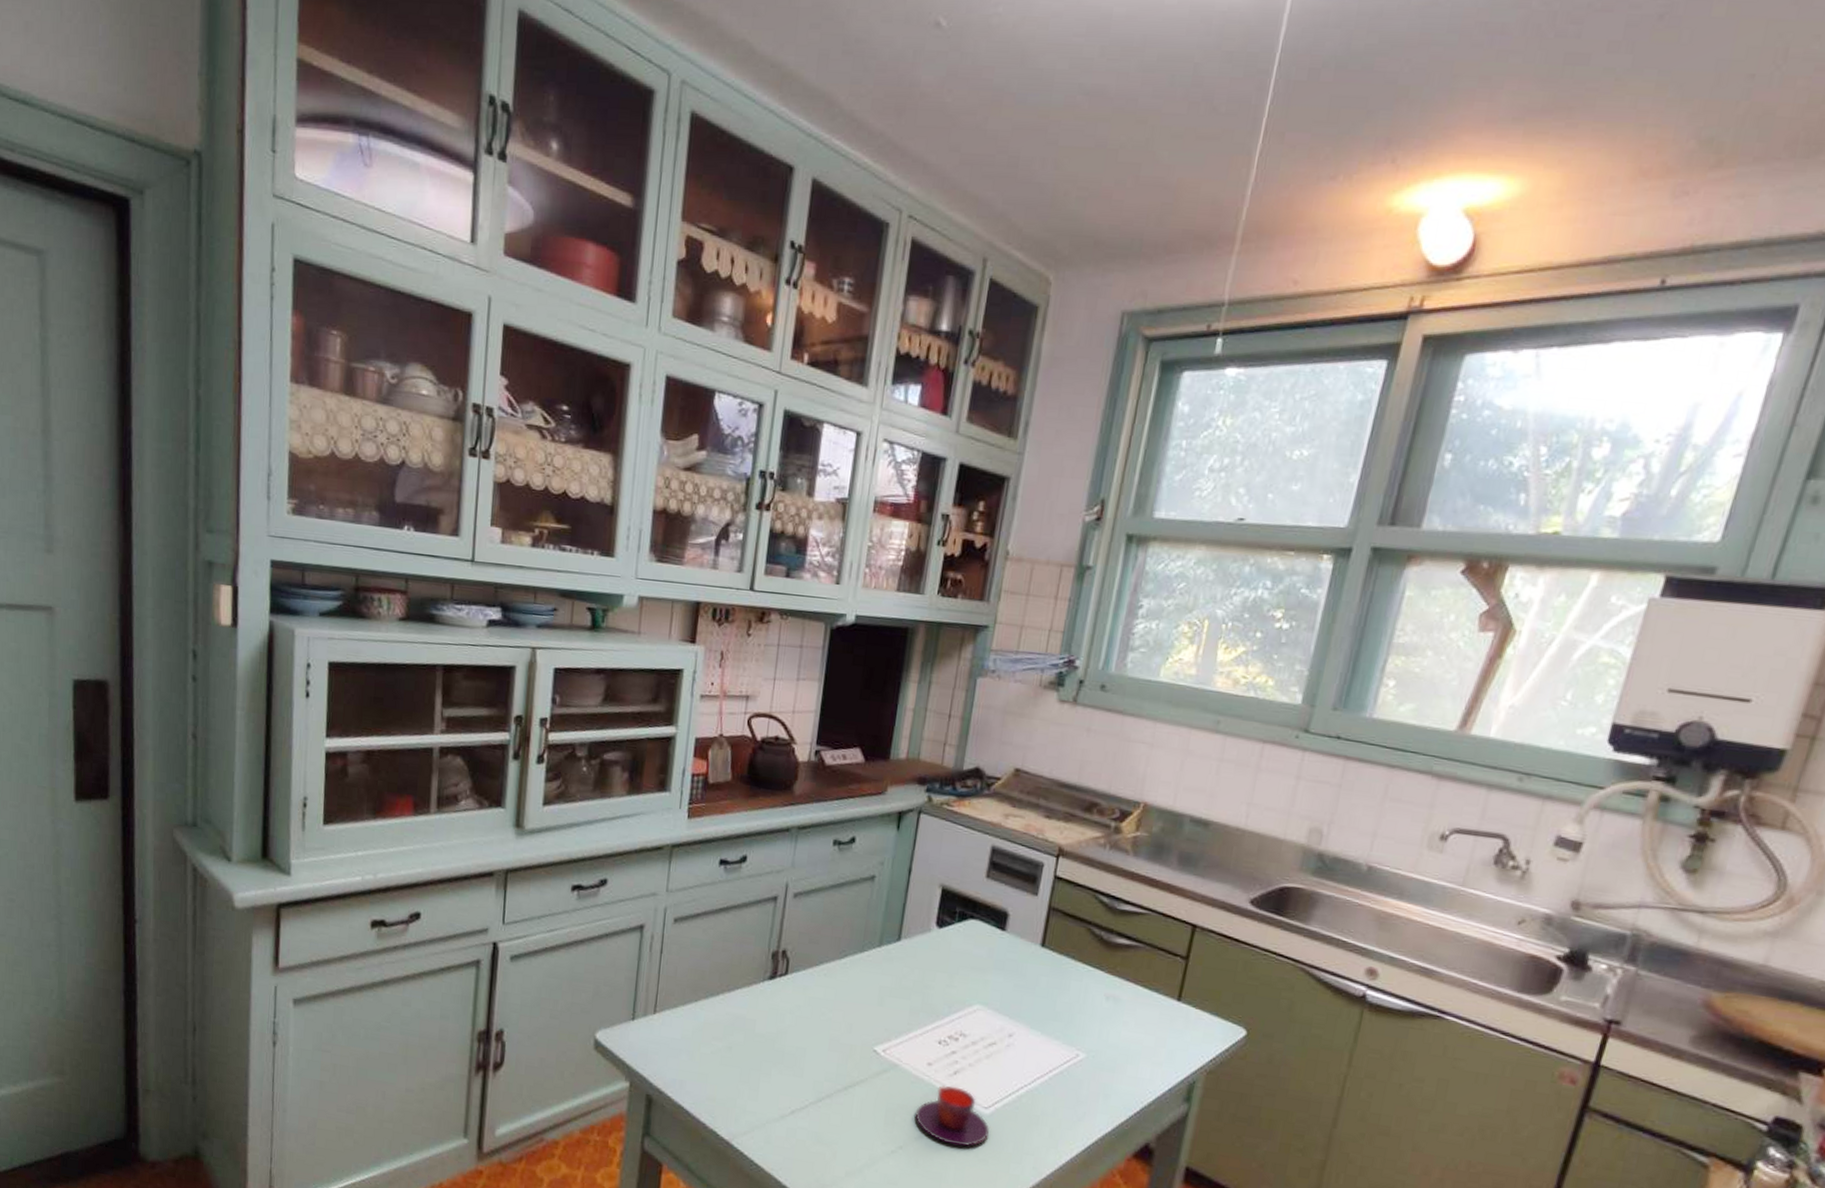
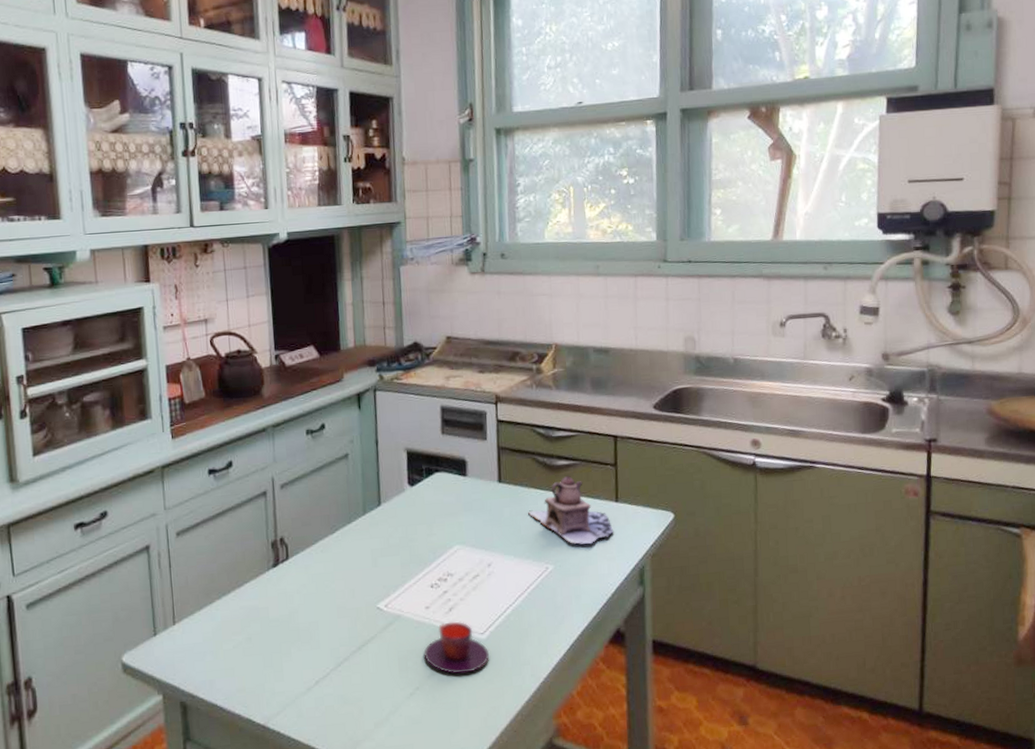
teapot: none [1069,957,1168,1042] -> present [528,475,614,545]

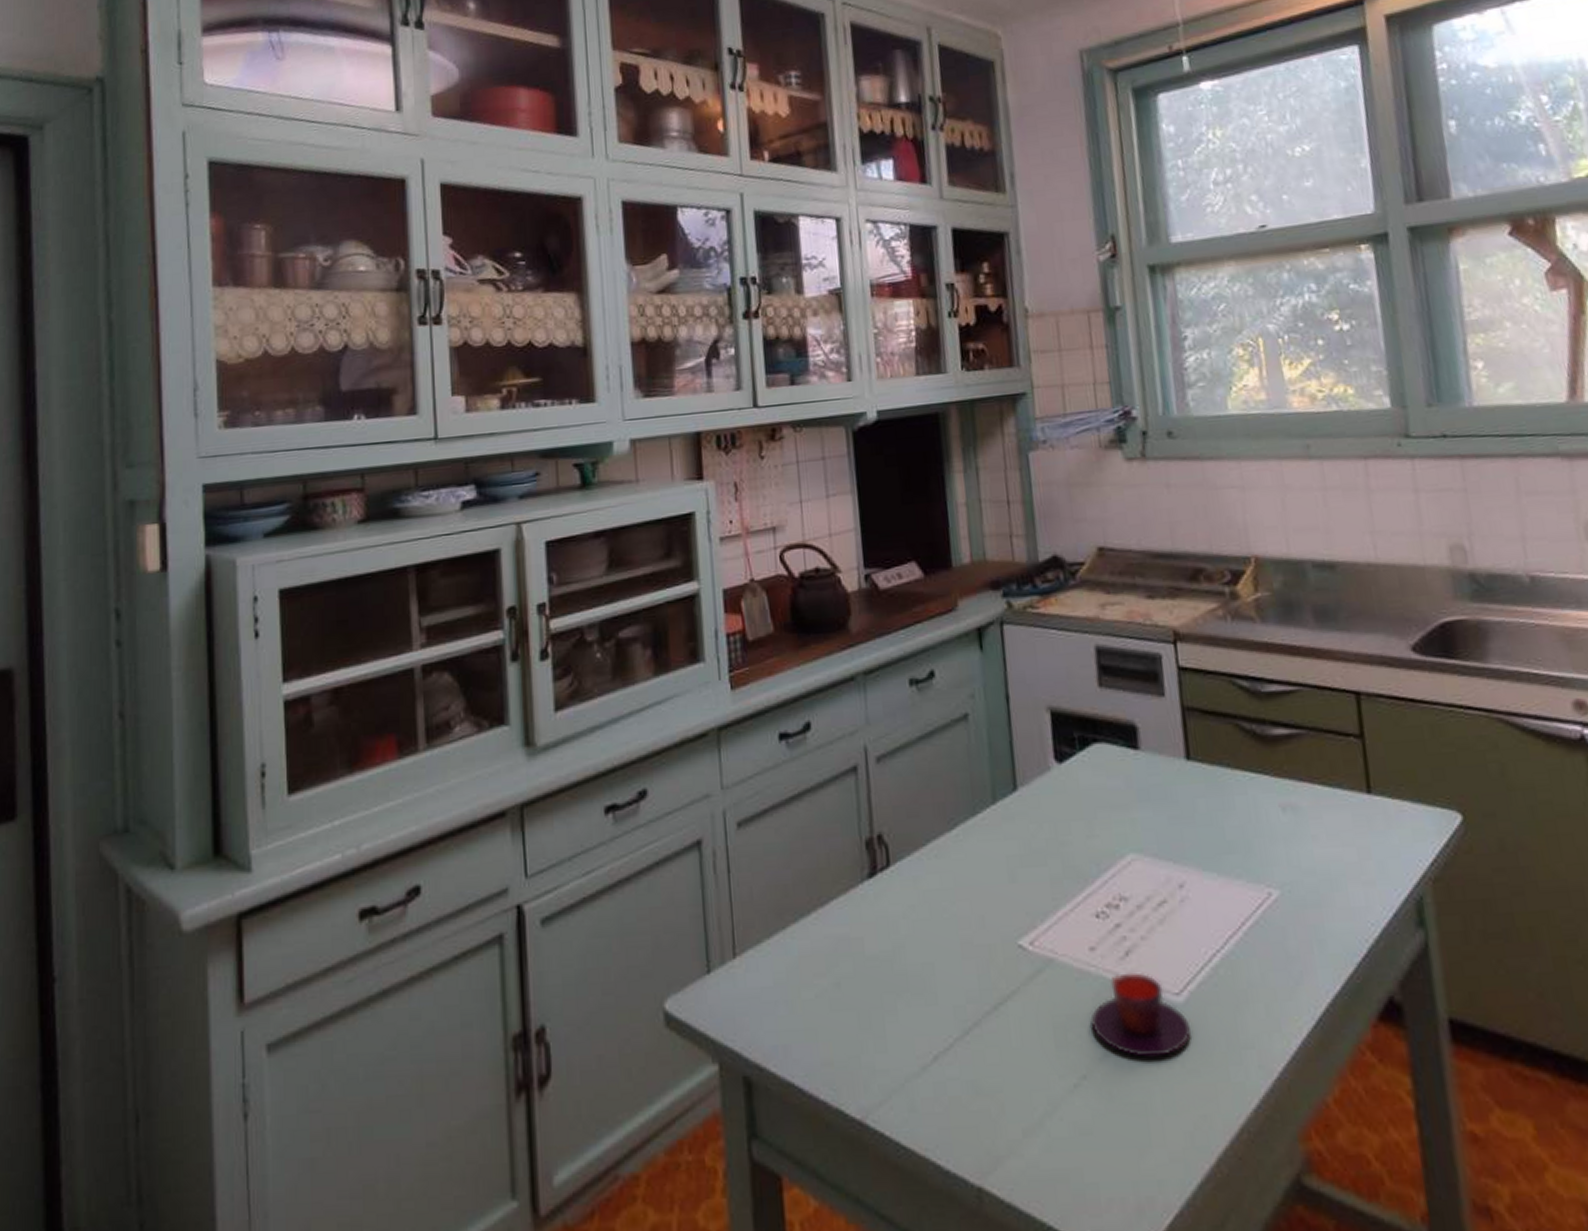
teapot: present [528,475,614,545] -> none [1234,750,1370,859]

